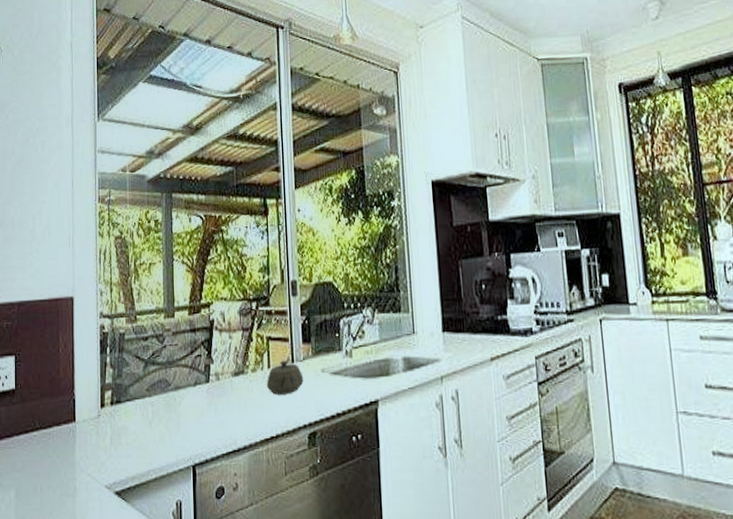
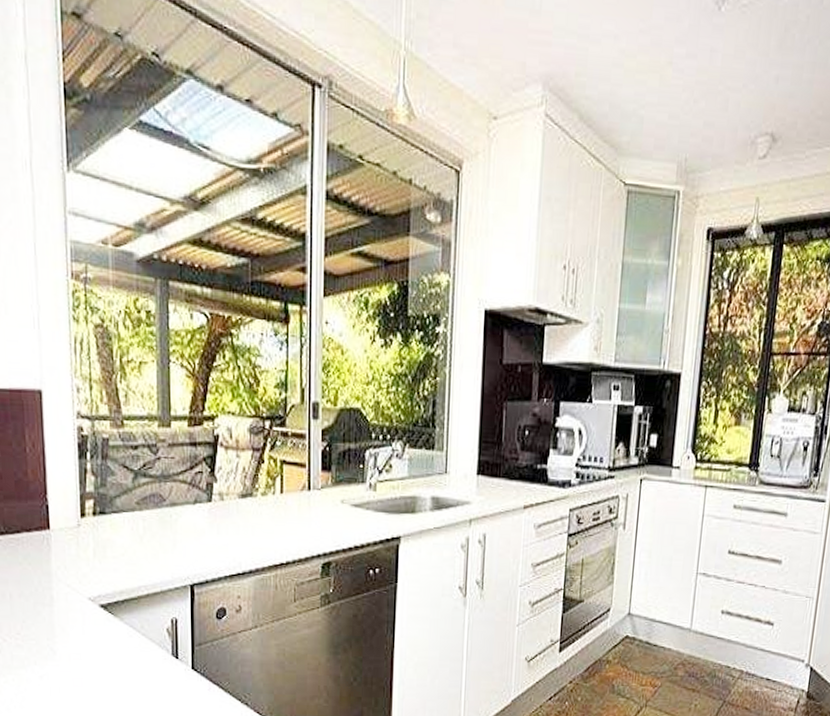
teapot: present [266,360,304,395] -> none [277,486,320,522]

